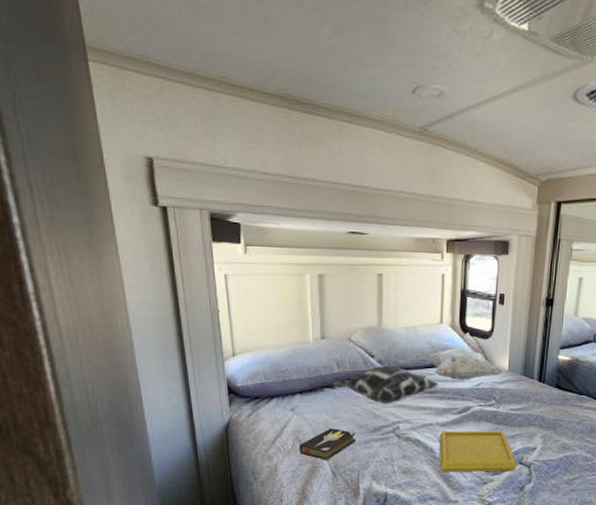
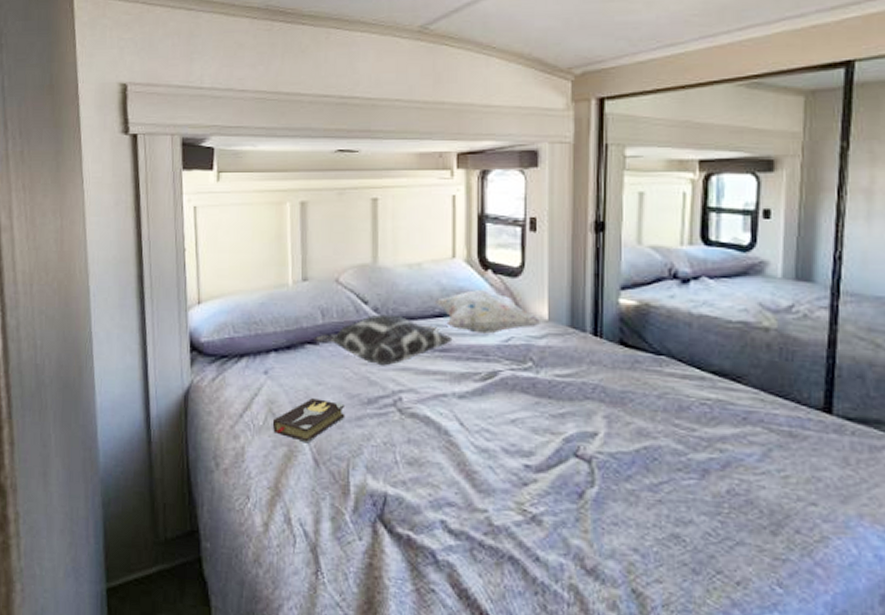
serving tray: present [439,430,517,472] -> none [457,404,571,468]

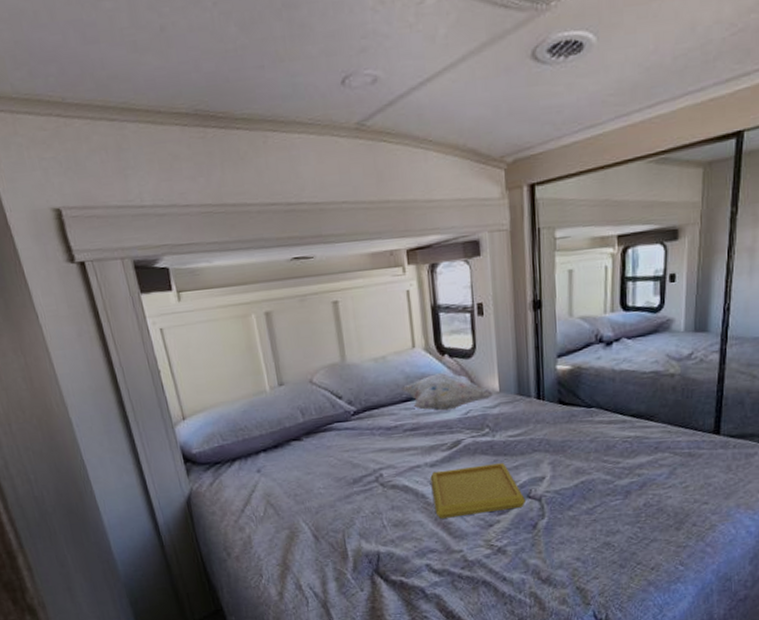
hardback book: present [272,398,345,444] -> none [271,486,336,524]
decorative pillow: present [314,314,453,366] -> none [297,405,420,450]
serving tray: none [457,404,571,468] -> present [430,463,525,519]

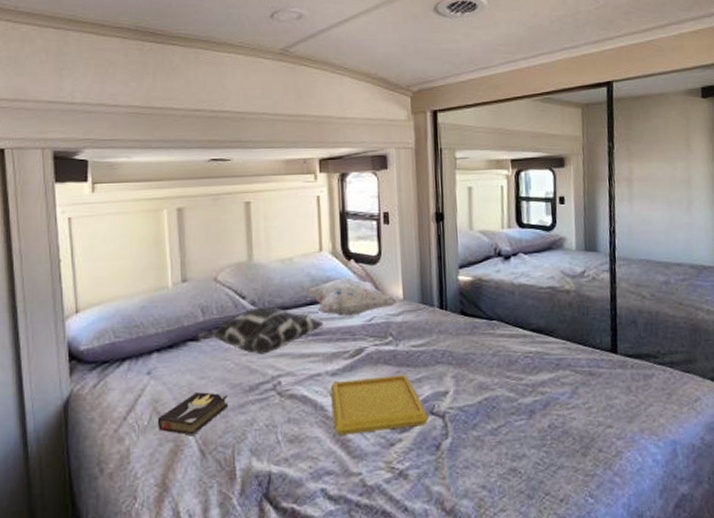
hardback book: none [271,486,336,524] -> present [157,392,229,437]
decorative pillow: none [297,405,420,450] -> present [195,306,324,355]

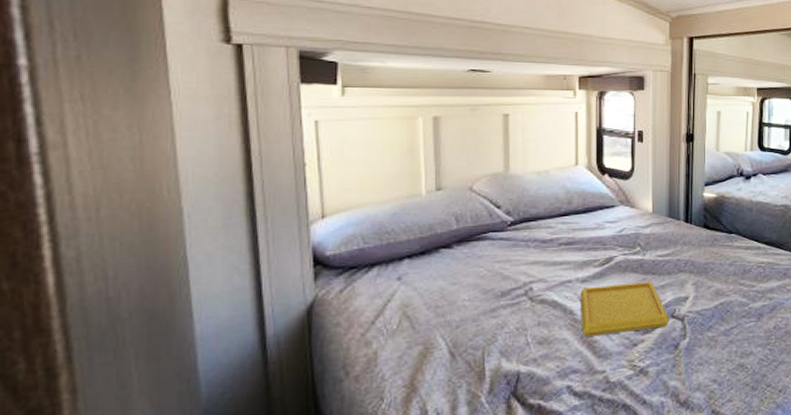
hardback book: present [157,392,229,437] -> none [406,297,480,340]
decorative pillow: present [195,306,324,355] -> none [448,216,576,262]
decorative pillow: present [305,278,398,317] -> none [560,191,647,227]

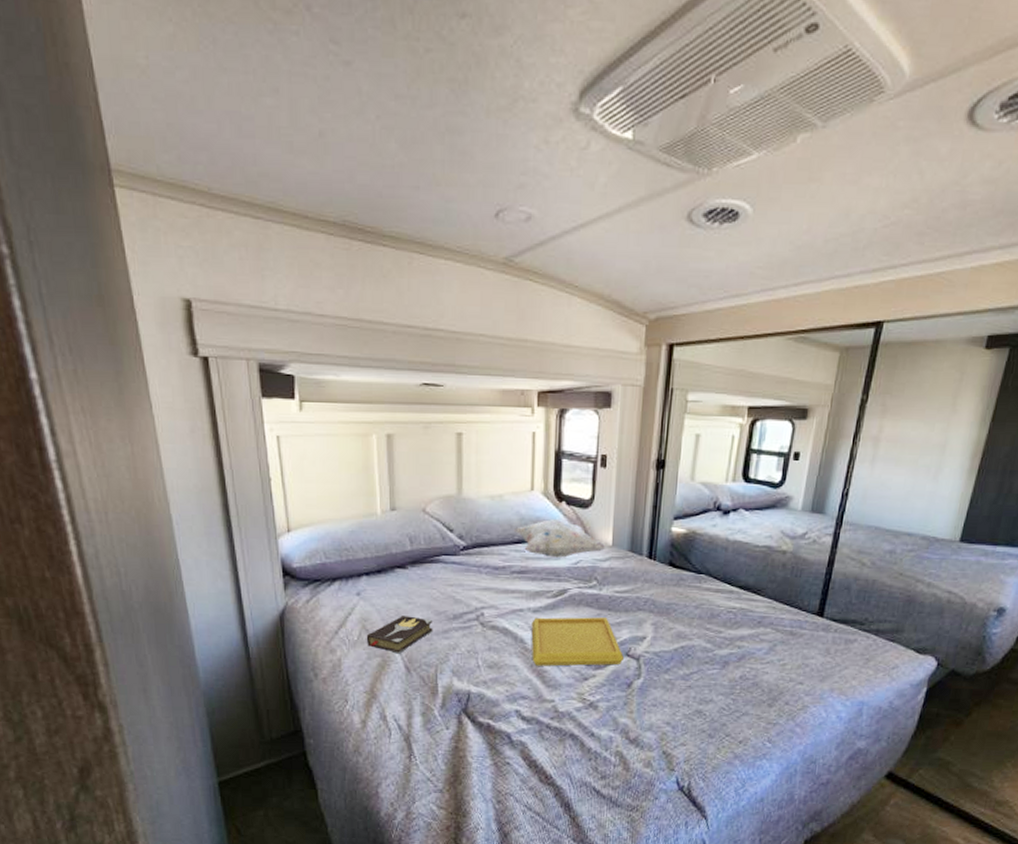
hardback book: none [406,297,480,340] -> present [366,616,433,654]
decorative pillow: none [560,191,647,227] -> present [513,519,606,558]

